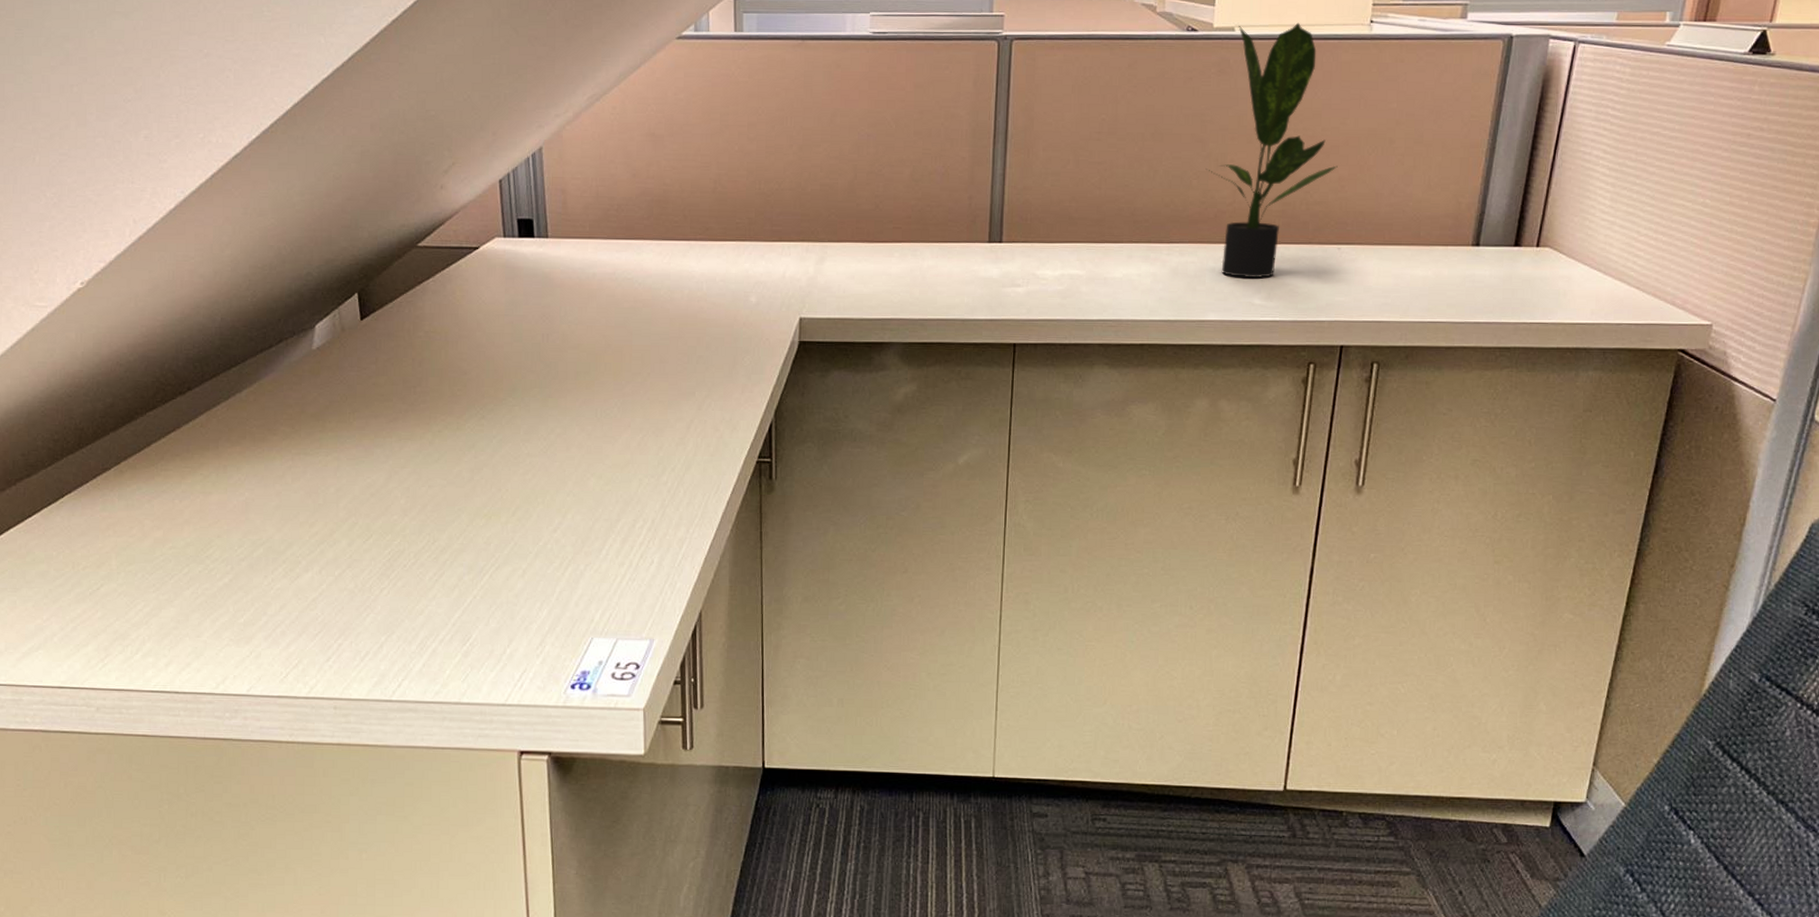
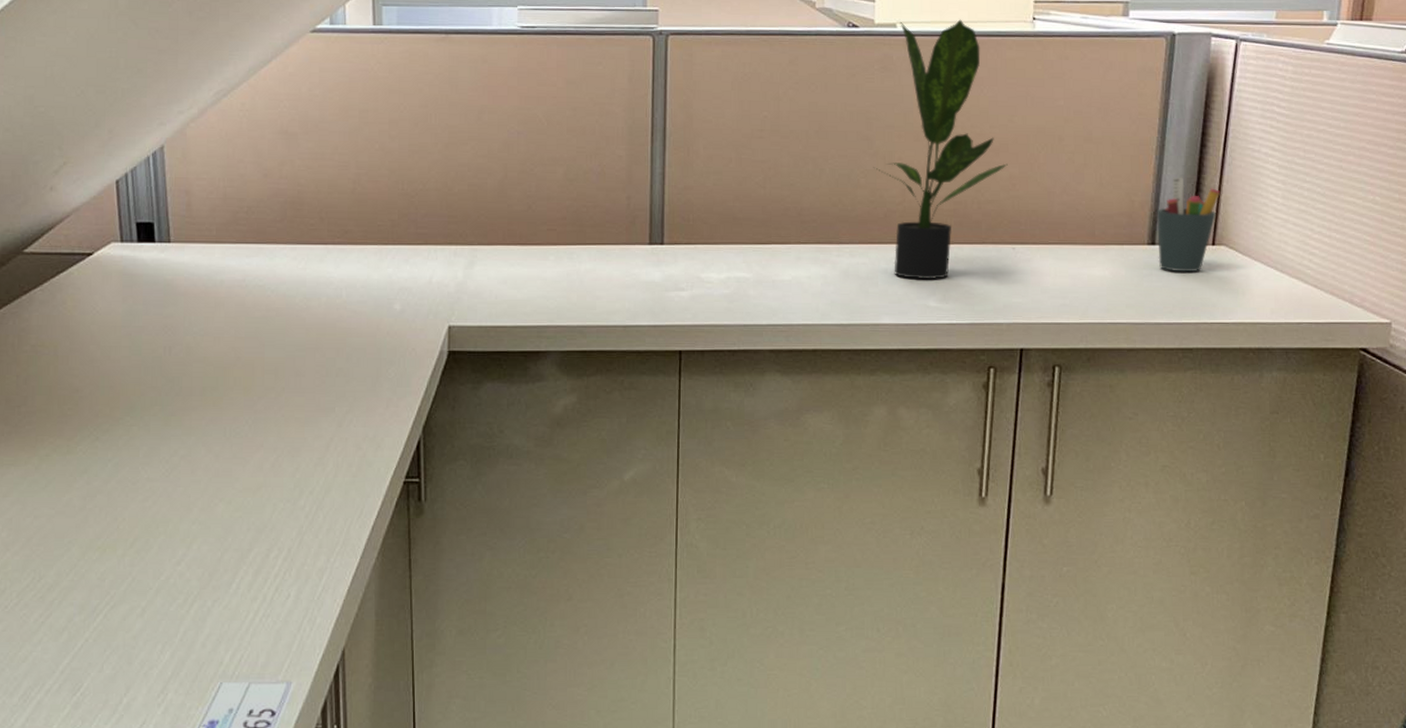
pen holder: none [1481,179,1549,273] -> present [1156,177,1221,272]

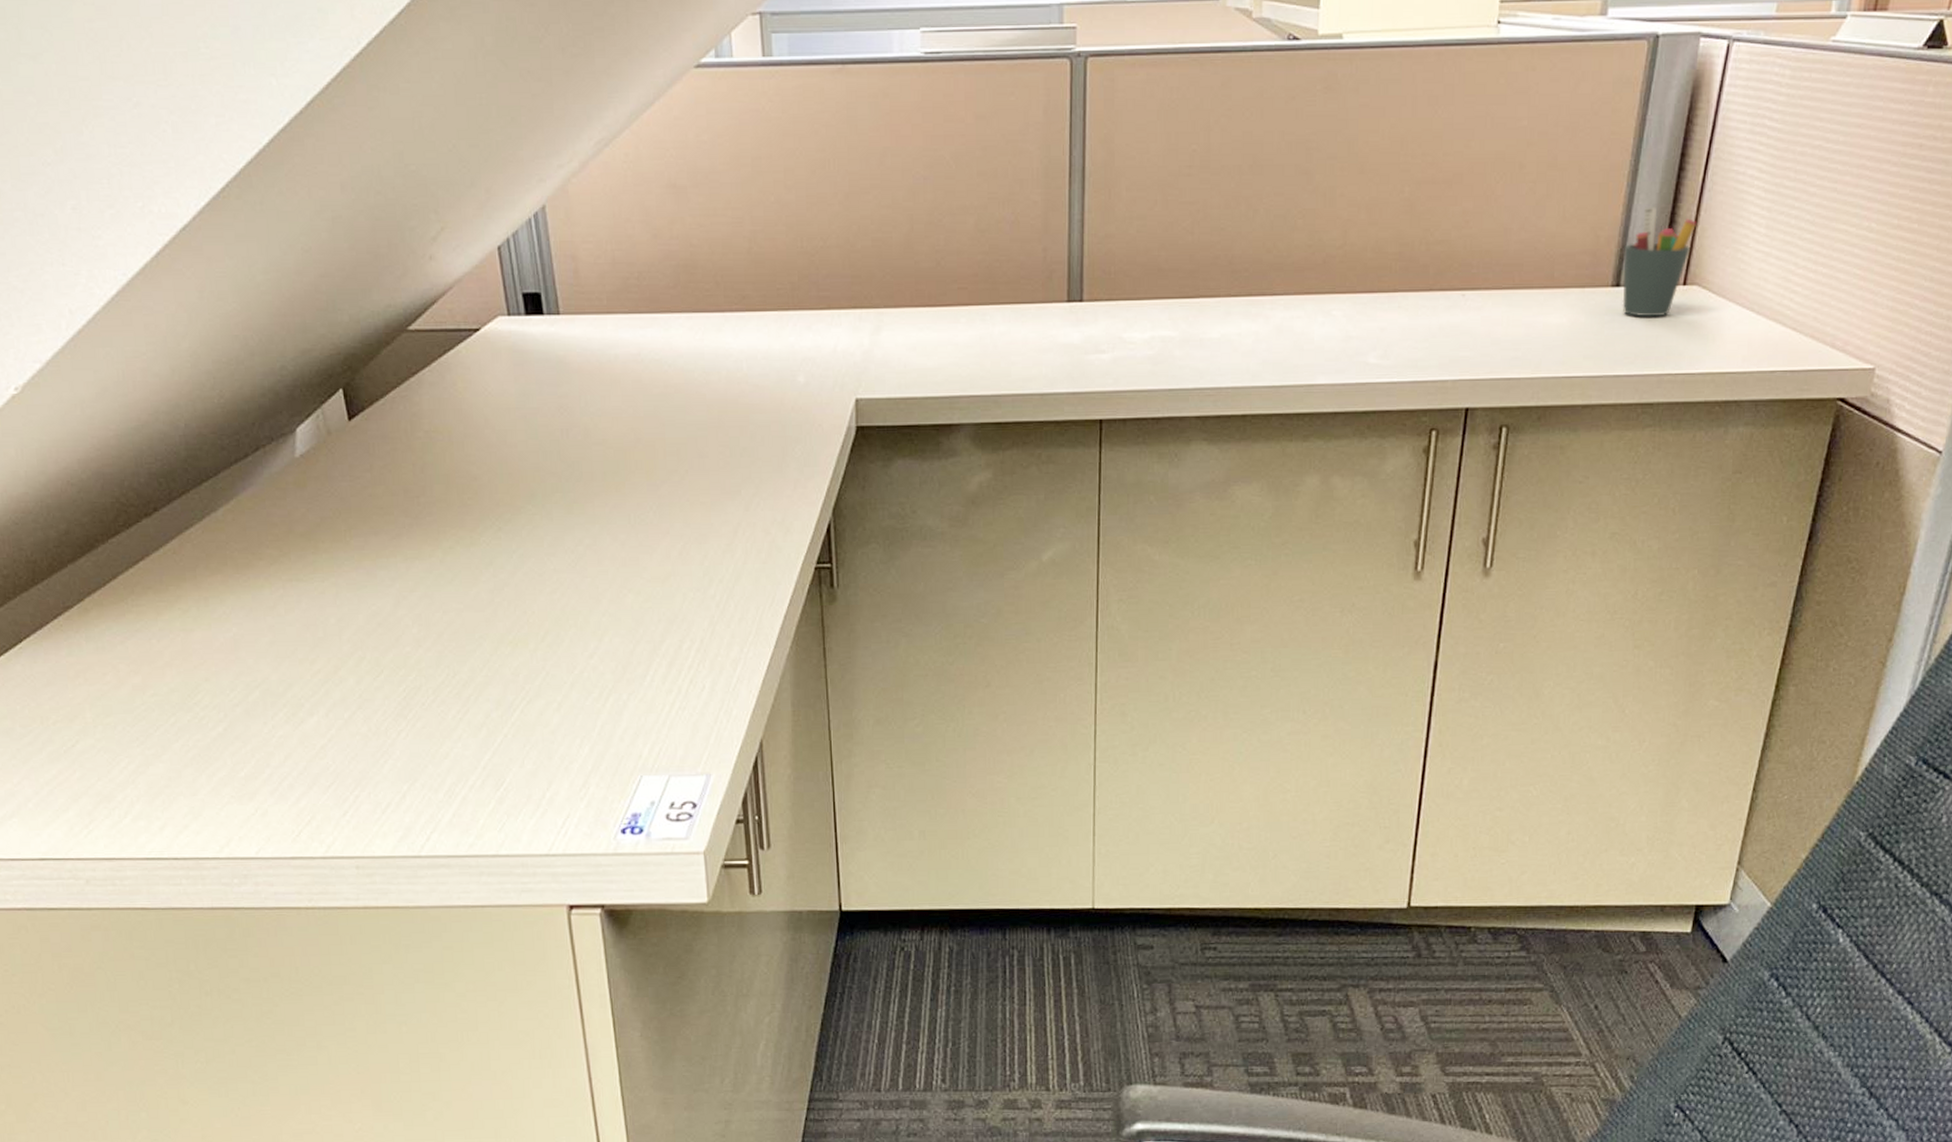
potted plant: present [873,19,1008,280] -> none [1312,26,1461,334]

